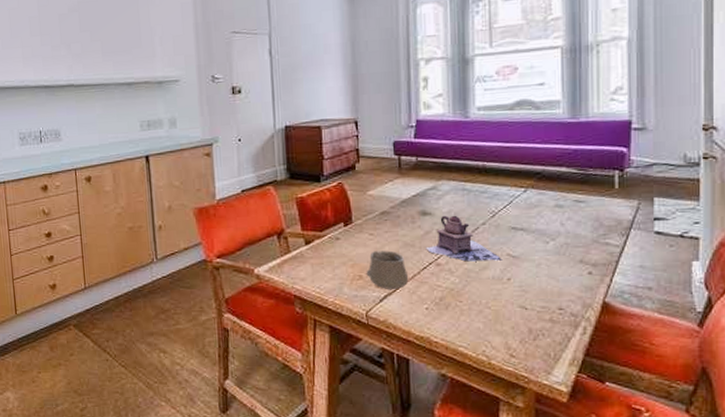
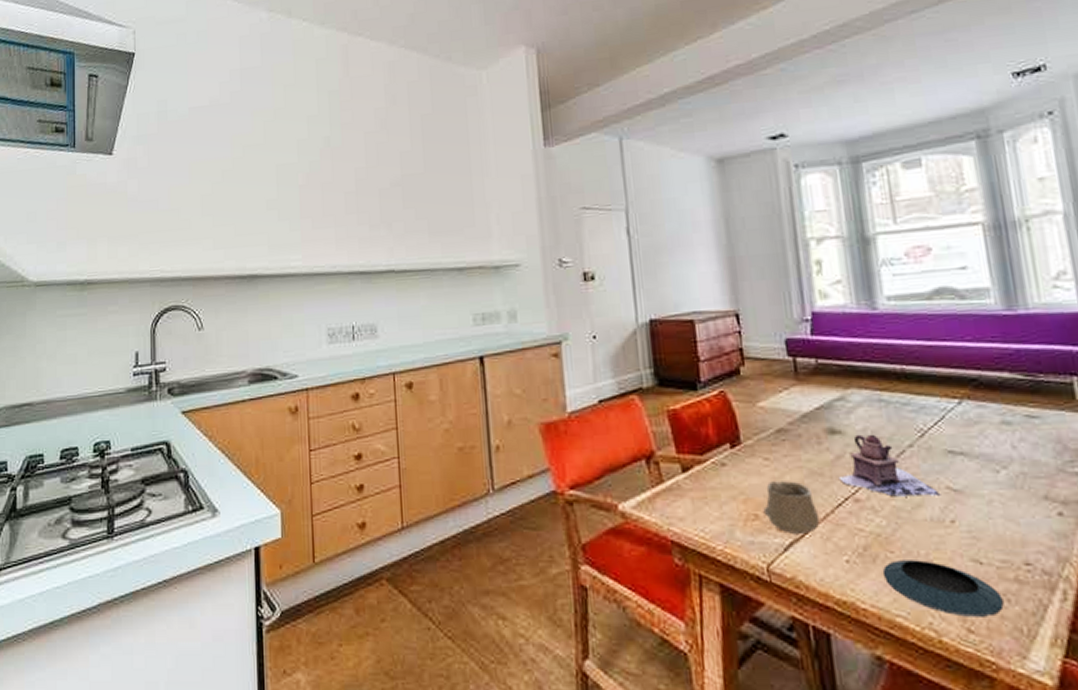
saucer: none [452,307,539,346] -> present [882,560,1004,617]

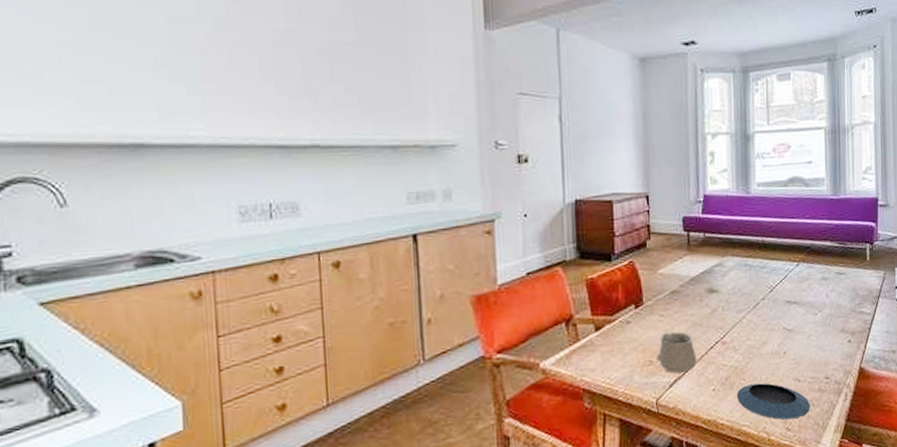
teapot: present [838,434,941,497] -> none [712,291,779,338]

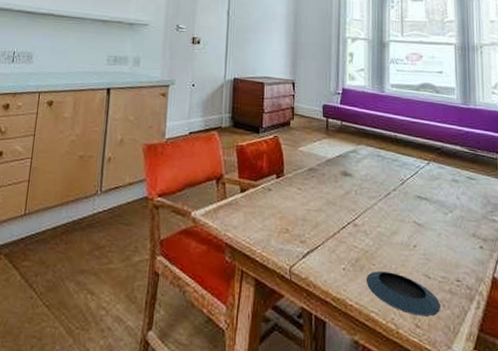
cup: present [656,332,697,373] -> none [292,205,330,246]

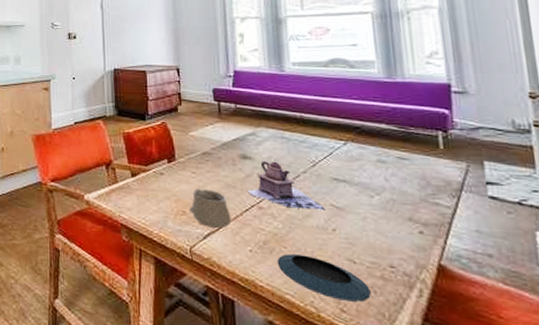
cup: none [292,205,330,246] -> present [189,189,232,228]
teapot: none [345,178,410,227] -> present [247,161,326,210]

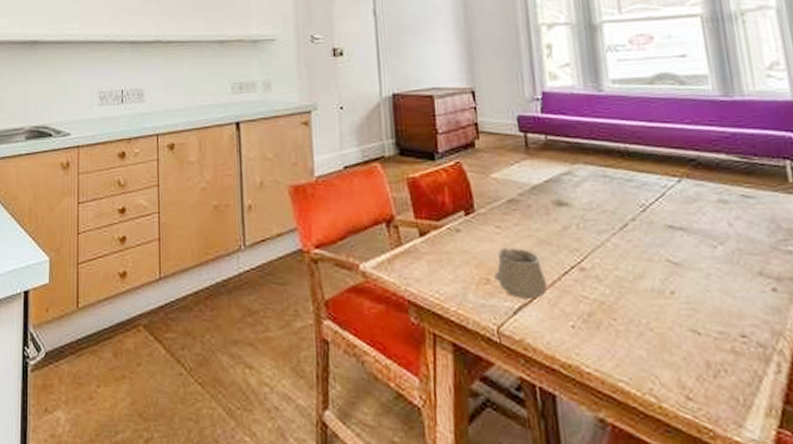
teapot: present [247,161,326,210] -> none [565,207,661,268]
saucer: present [277,254,371,302] -> none [605,328,721,385]

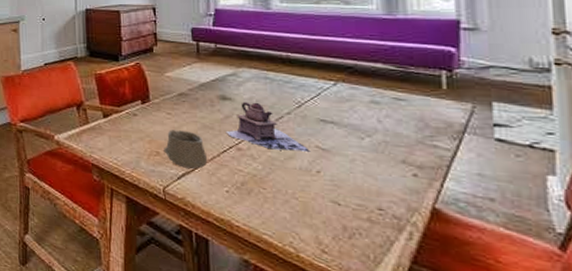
teapot: none [565,207,661,268] -> present [225,102,310,152]

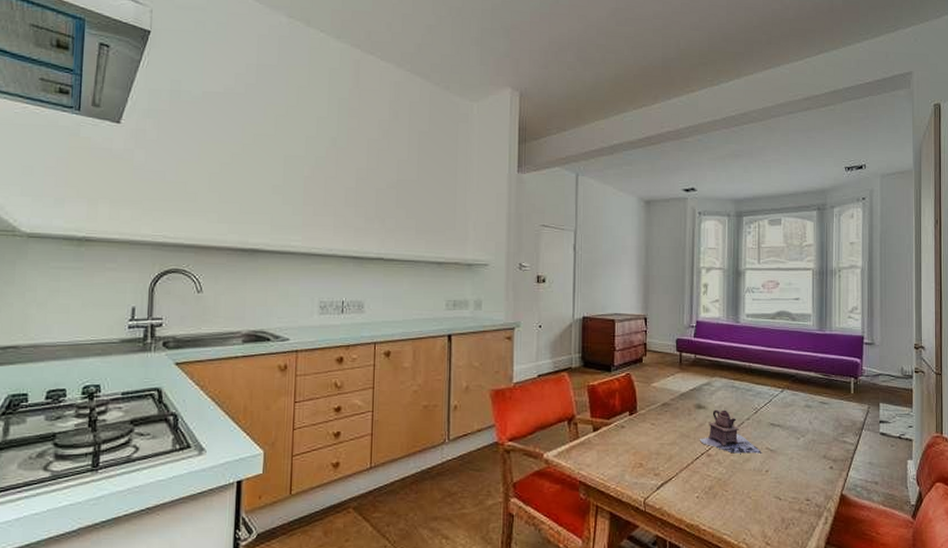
cup: present [163,130,208,169] -> none [646,440,683,477]

